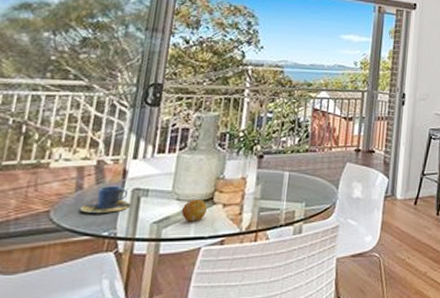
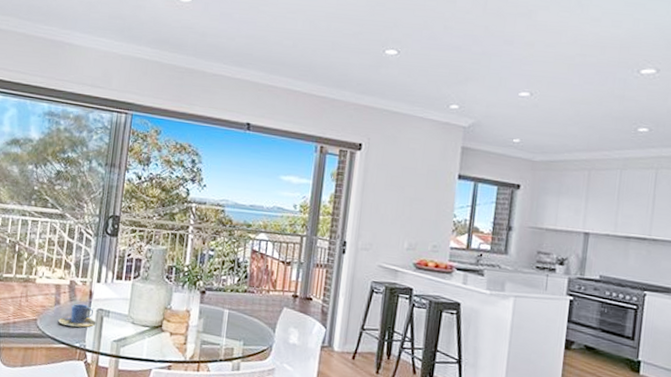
fruit: present [181,199,207,222] -> none [135,324,157,345]

